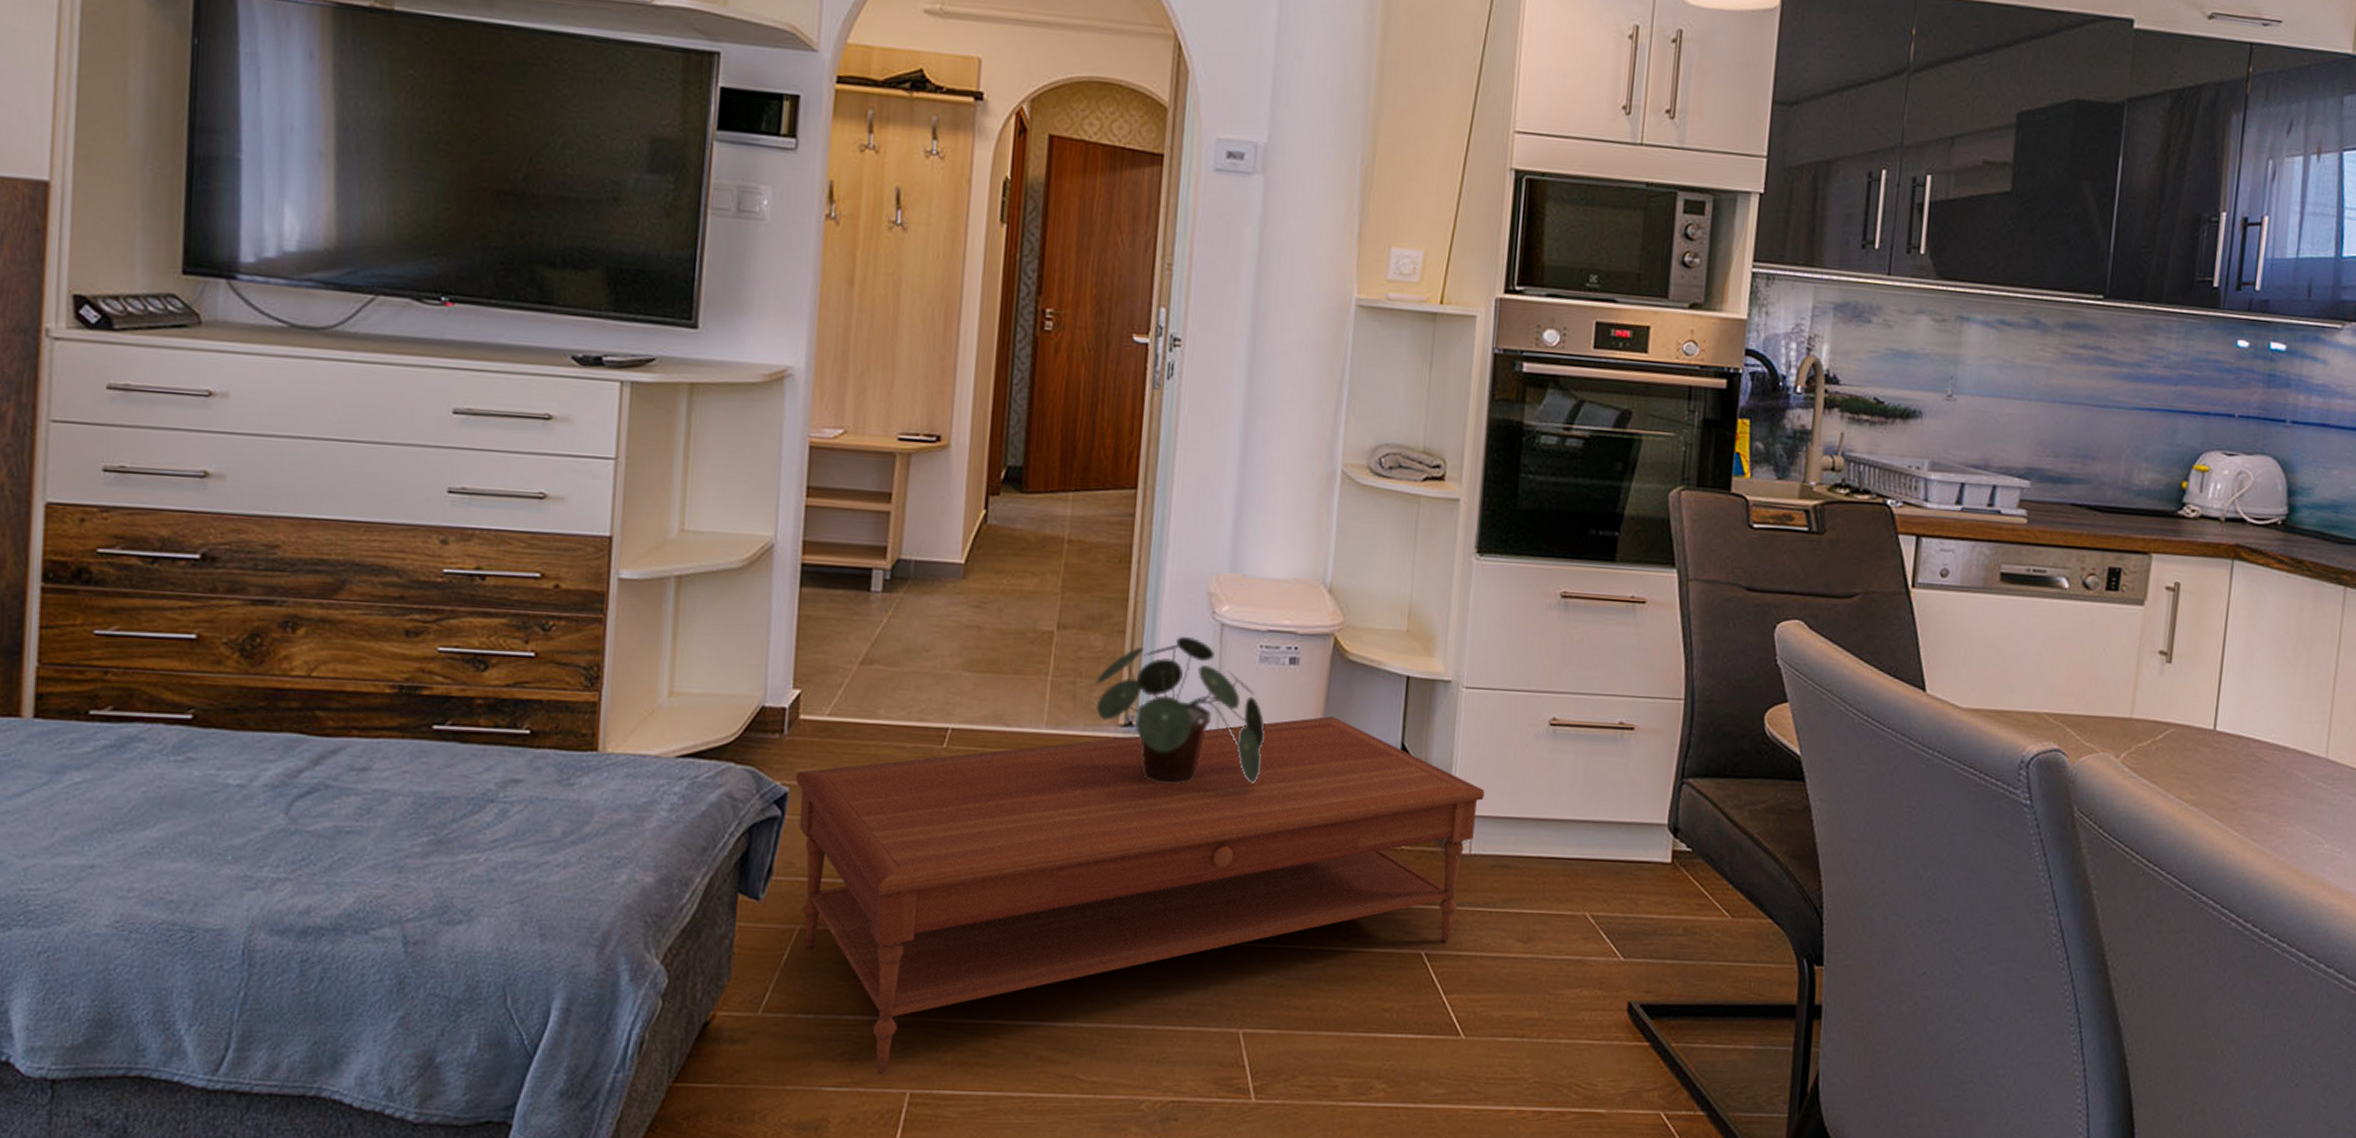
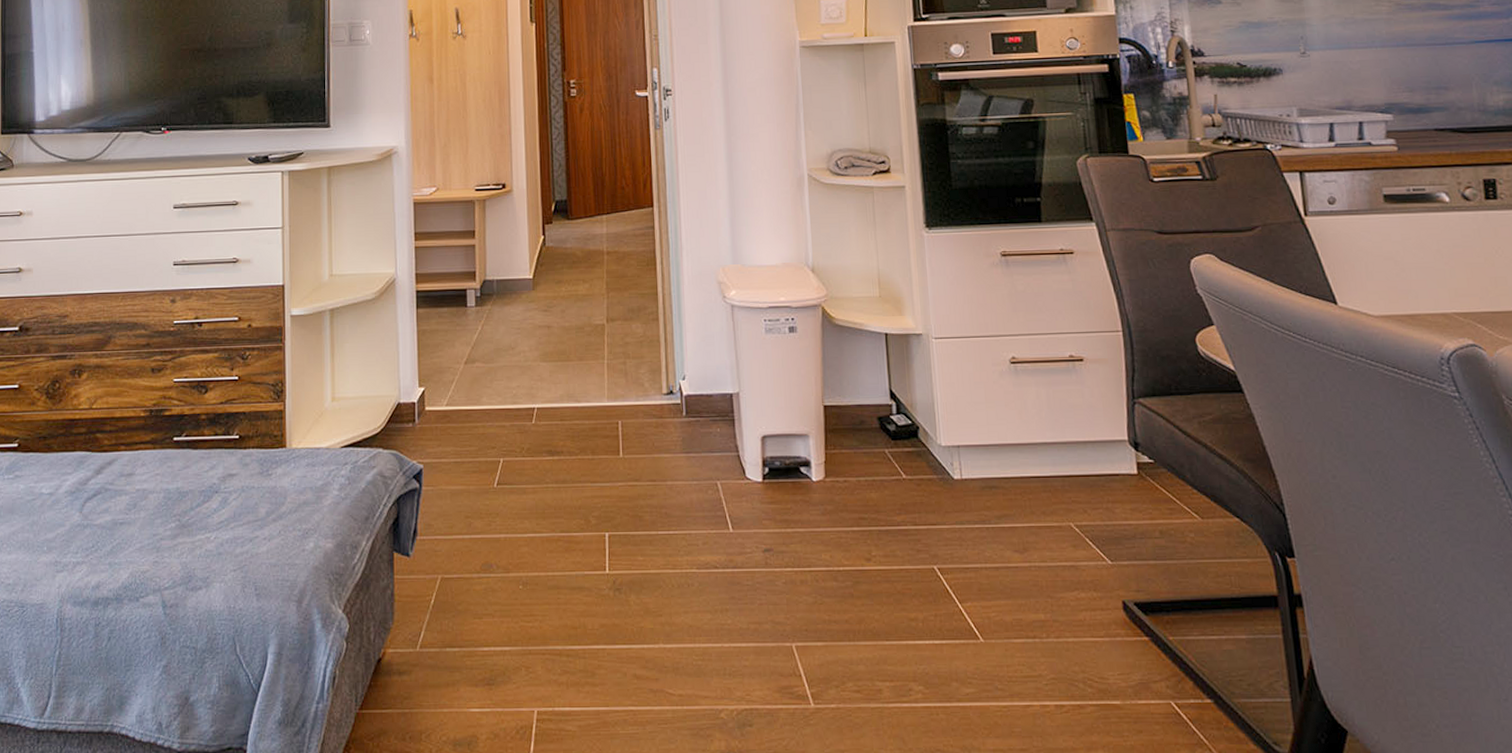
coffee table: present [795,716,1485,1075] -> none [427,371,966,697]
potted plant: present [1095,637,1265,785] -> none [640,319,779,439]

